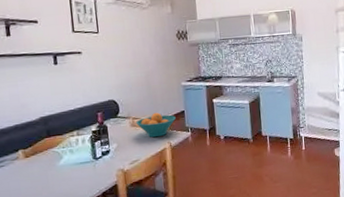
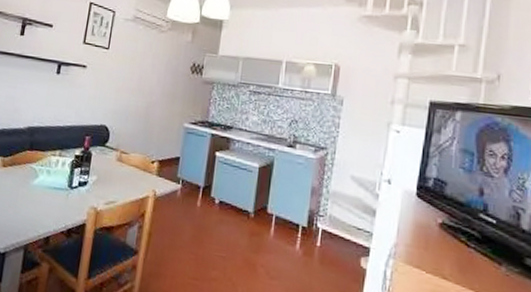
fruit bowl: present [136,112,176,138] -> none [123,151,168,182]

